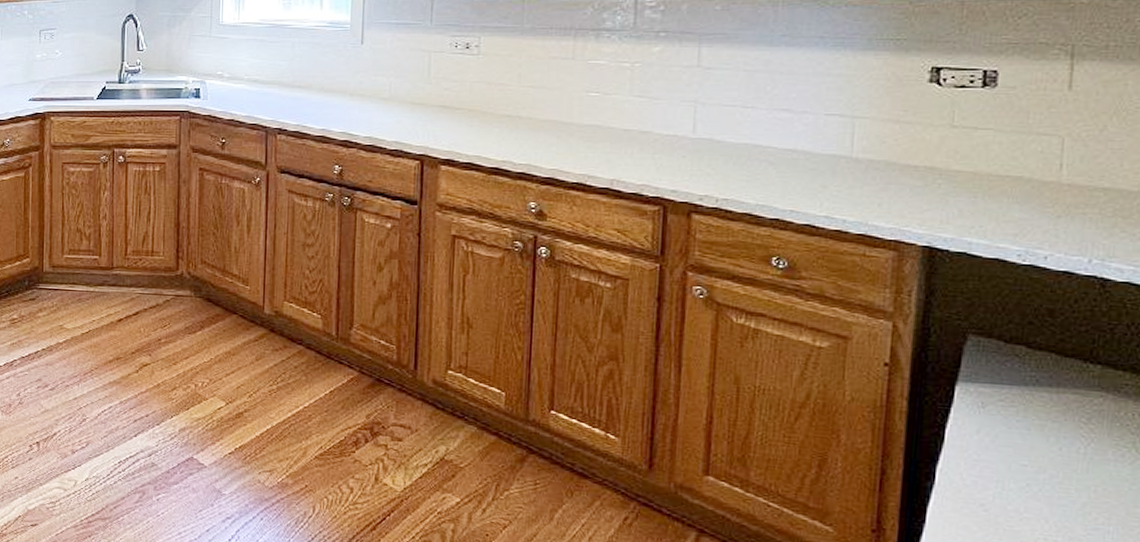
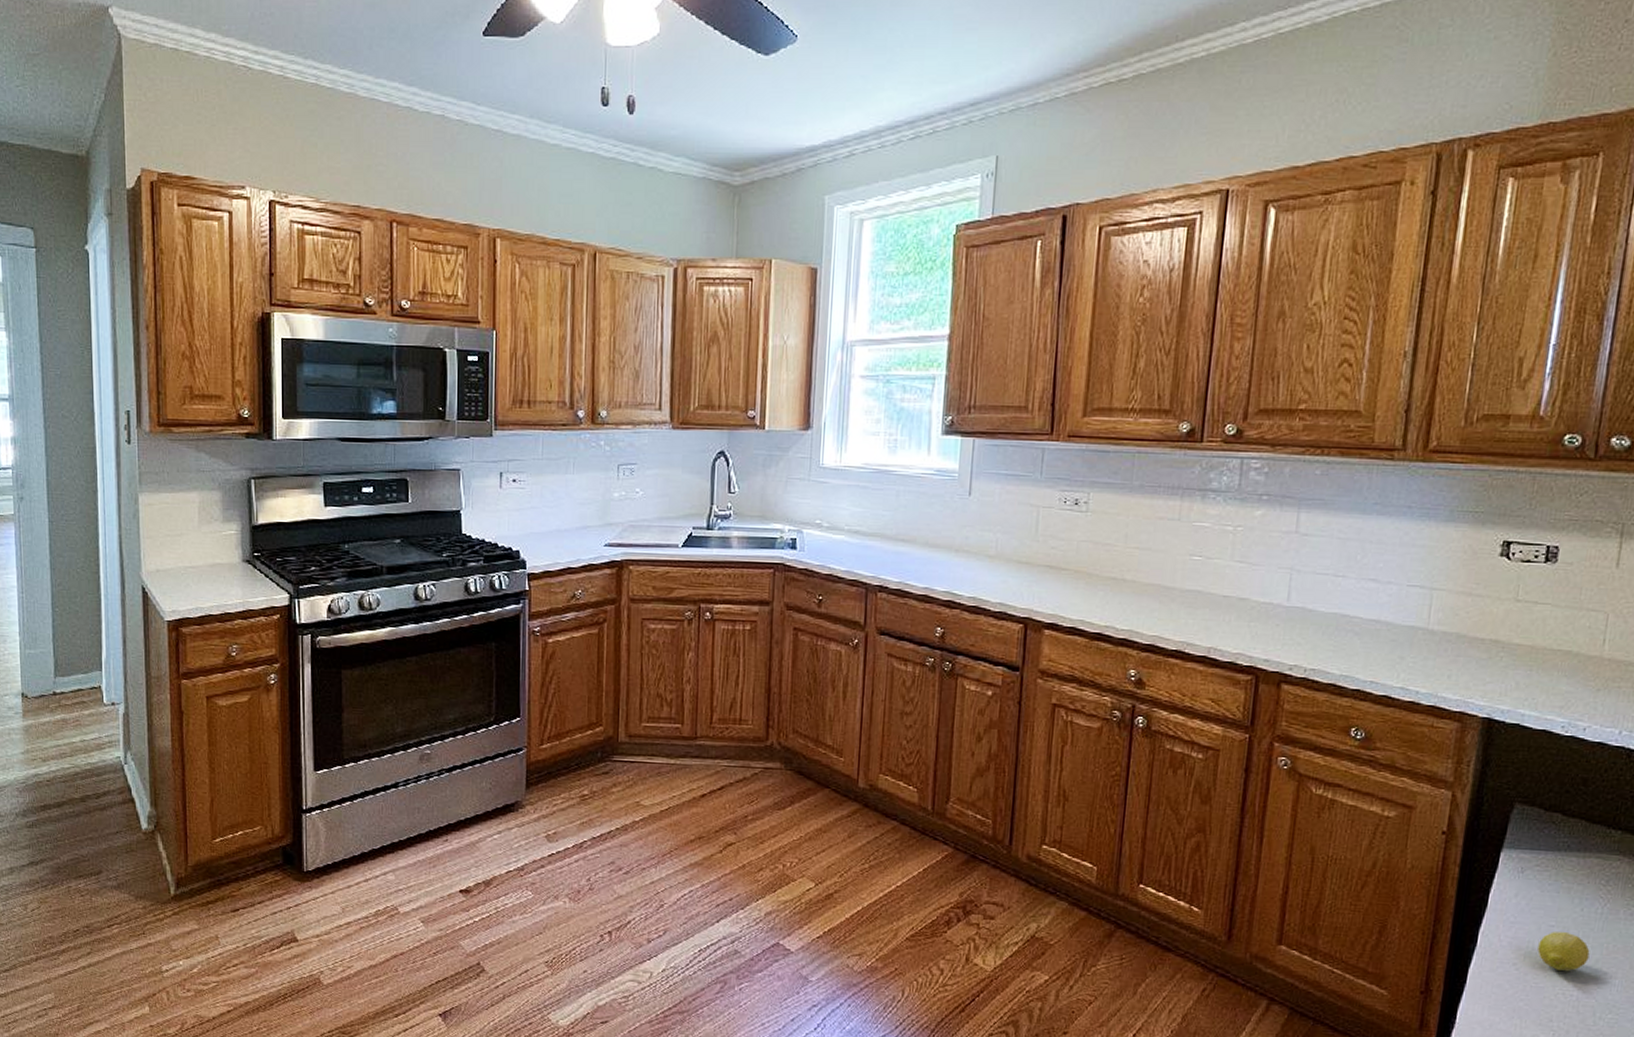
fruit: none [1009,471,1074,515] -> present [1537,932,1590,971]

